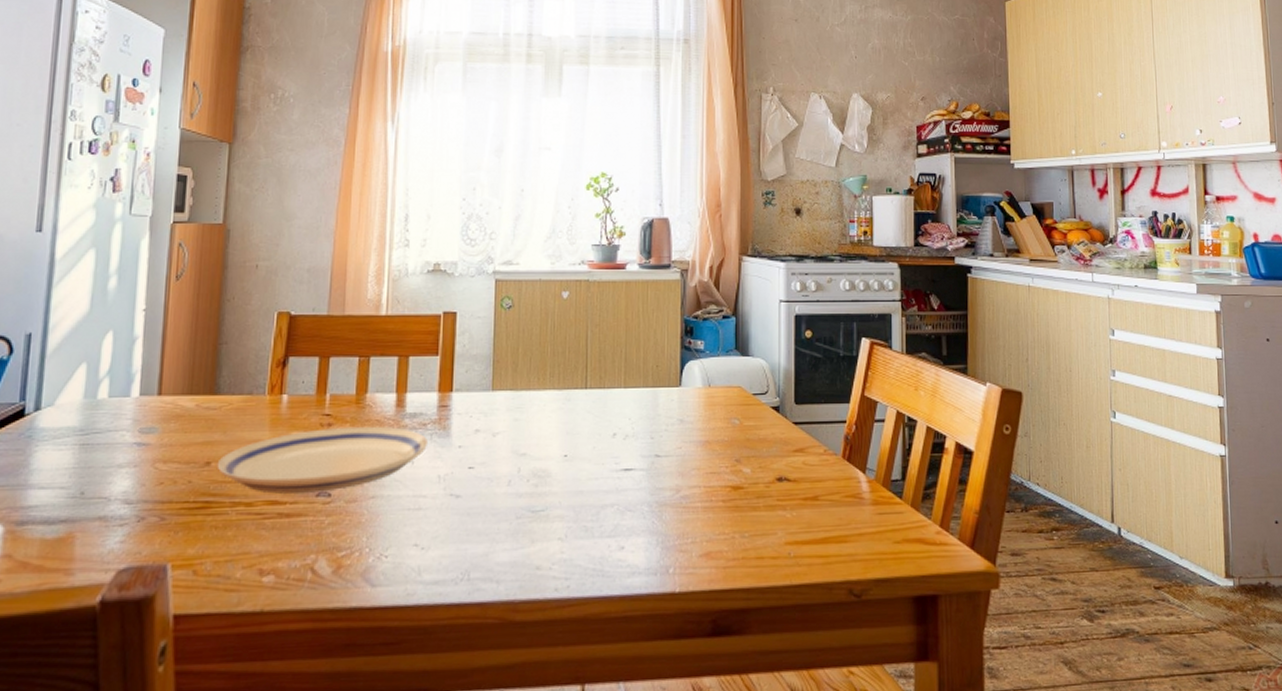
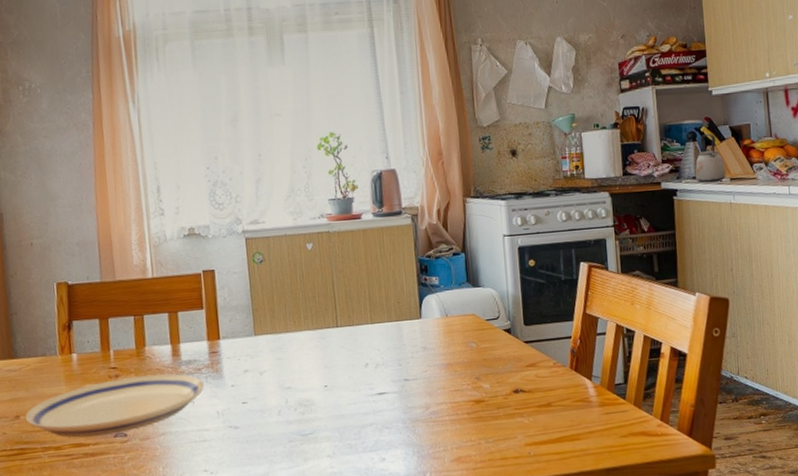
kettle: none [992,210,1025,262] -> present [695,134,726,184]

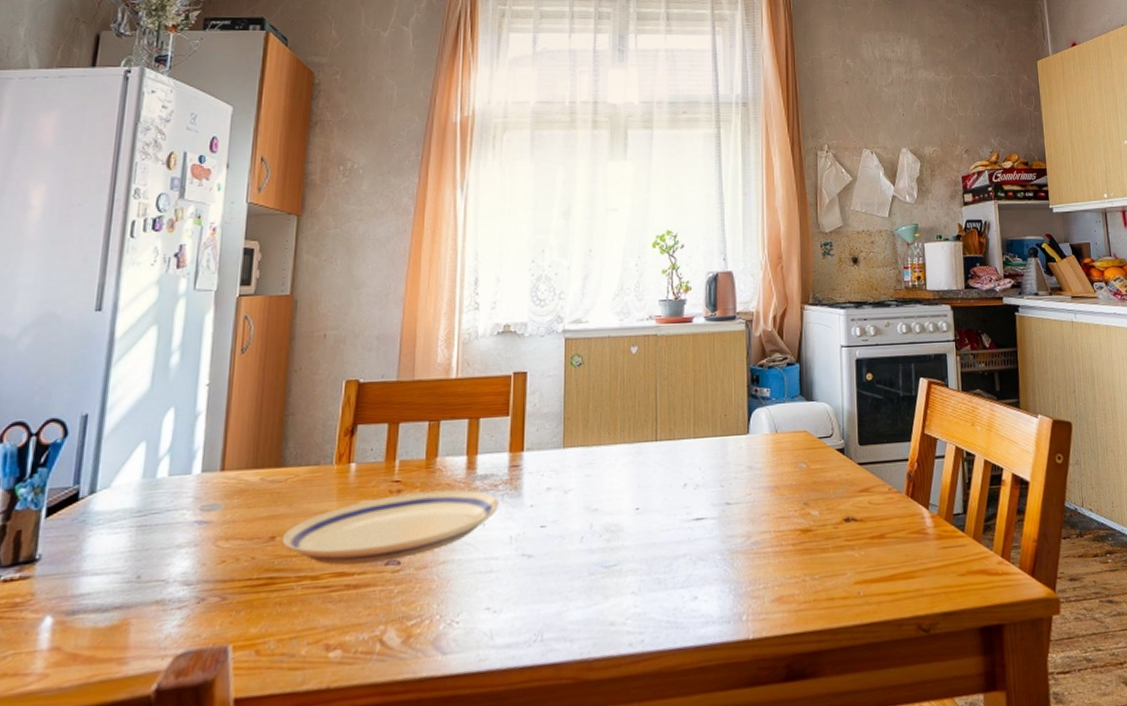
kettle: present [695,134,726,184] -> none [1036,251,1067,300]

